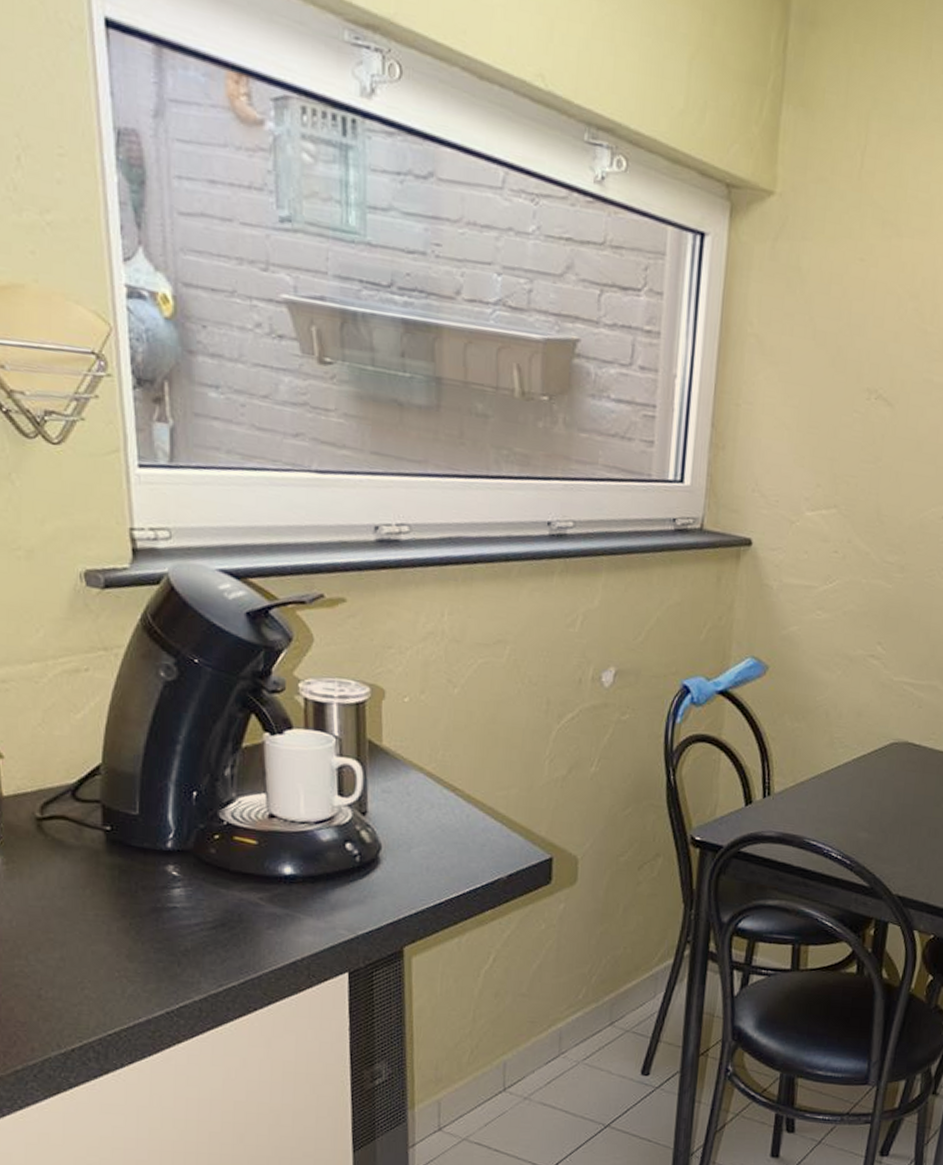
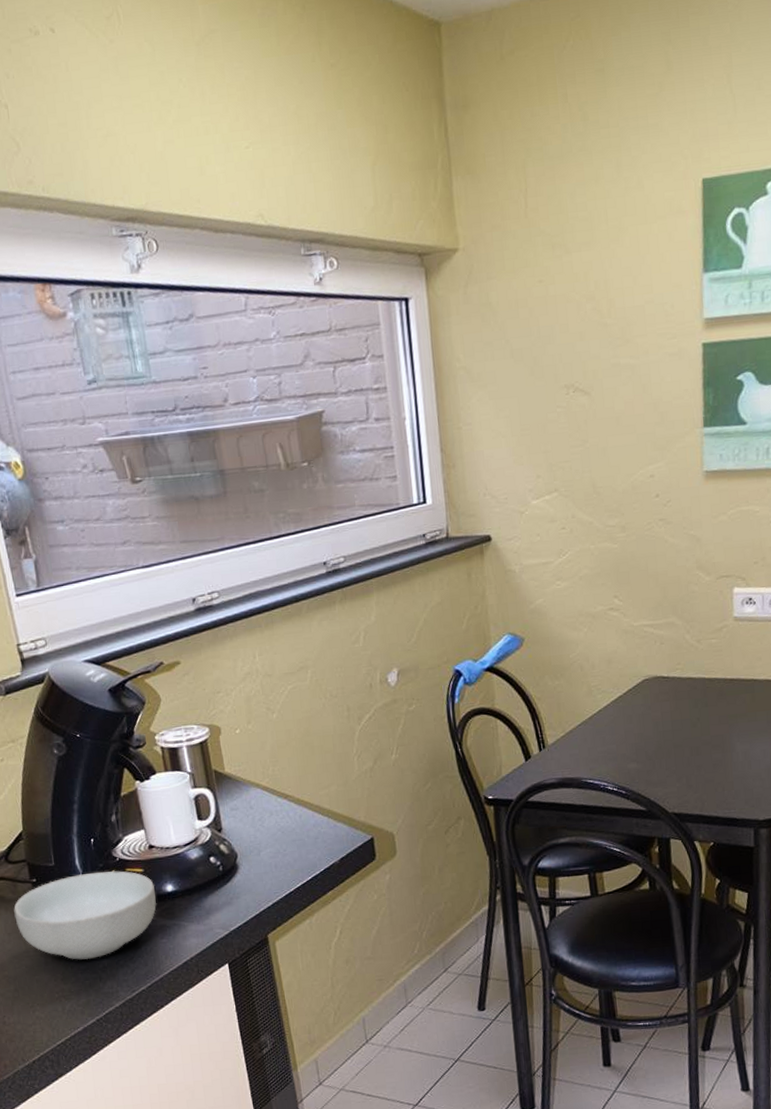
cereal bowl: none [74,831,269,938] -> present [13,871,157,960]

